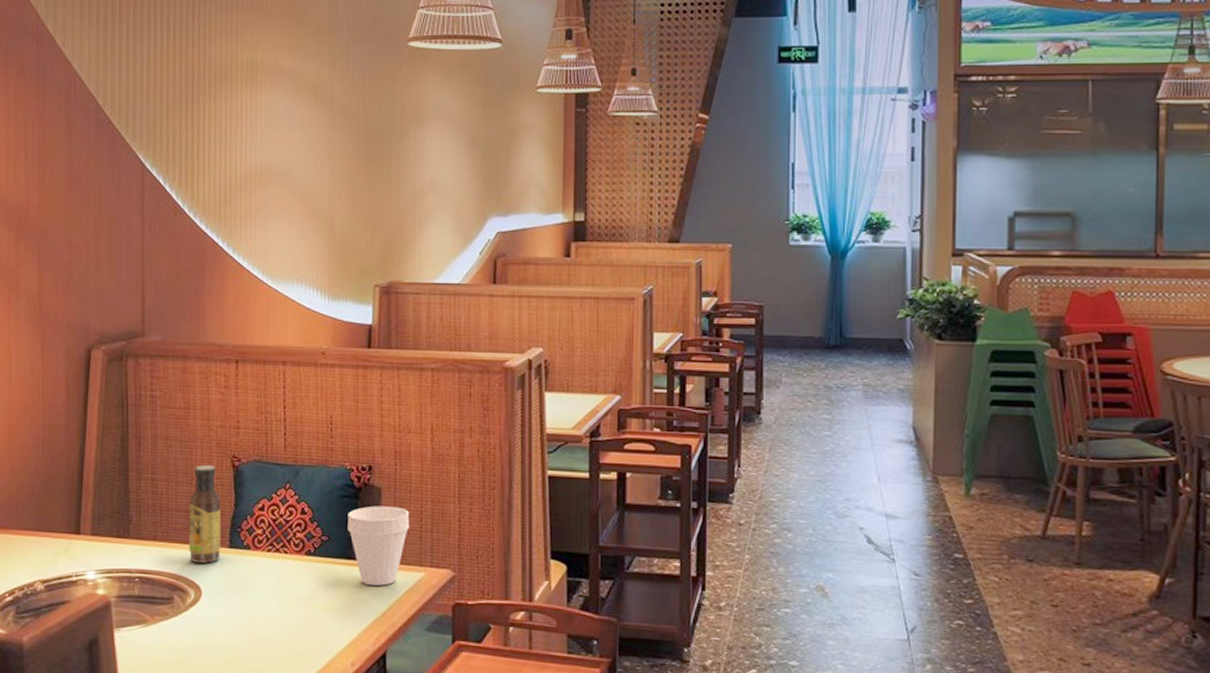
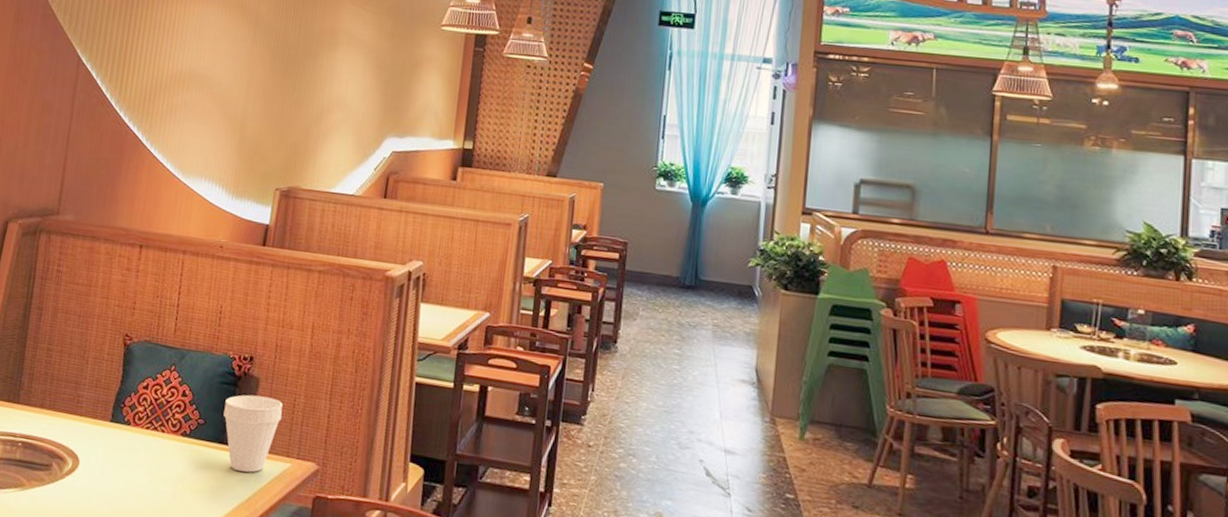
sauce bottle: present [188,465,222,564] -> none [72,340,109,435]

